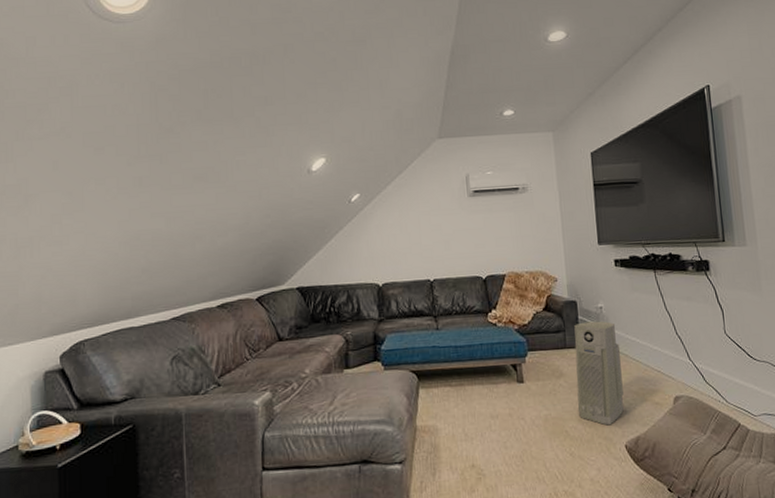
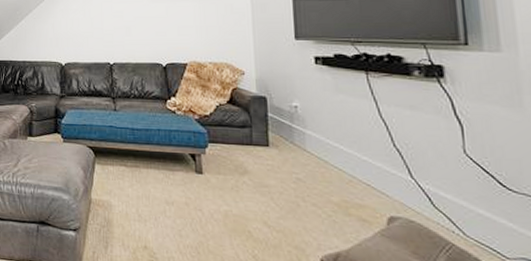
air purifier: present [574,321,624,426] -> none [262,120,321,235]

